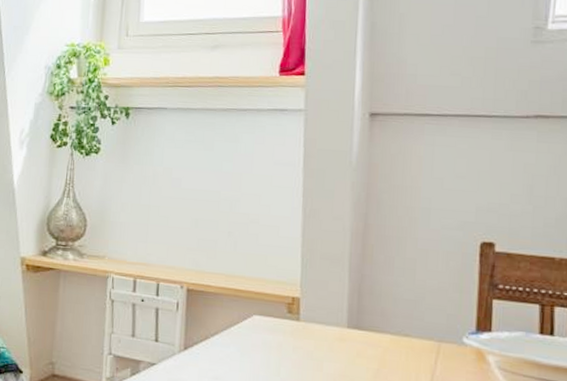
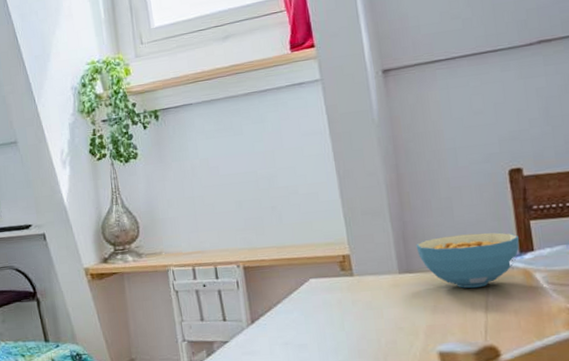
cereal bowl: none [370,298,478,359] -> present [416,232,520,288]

